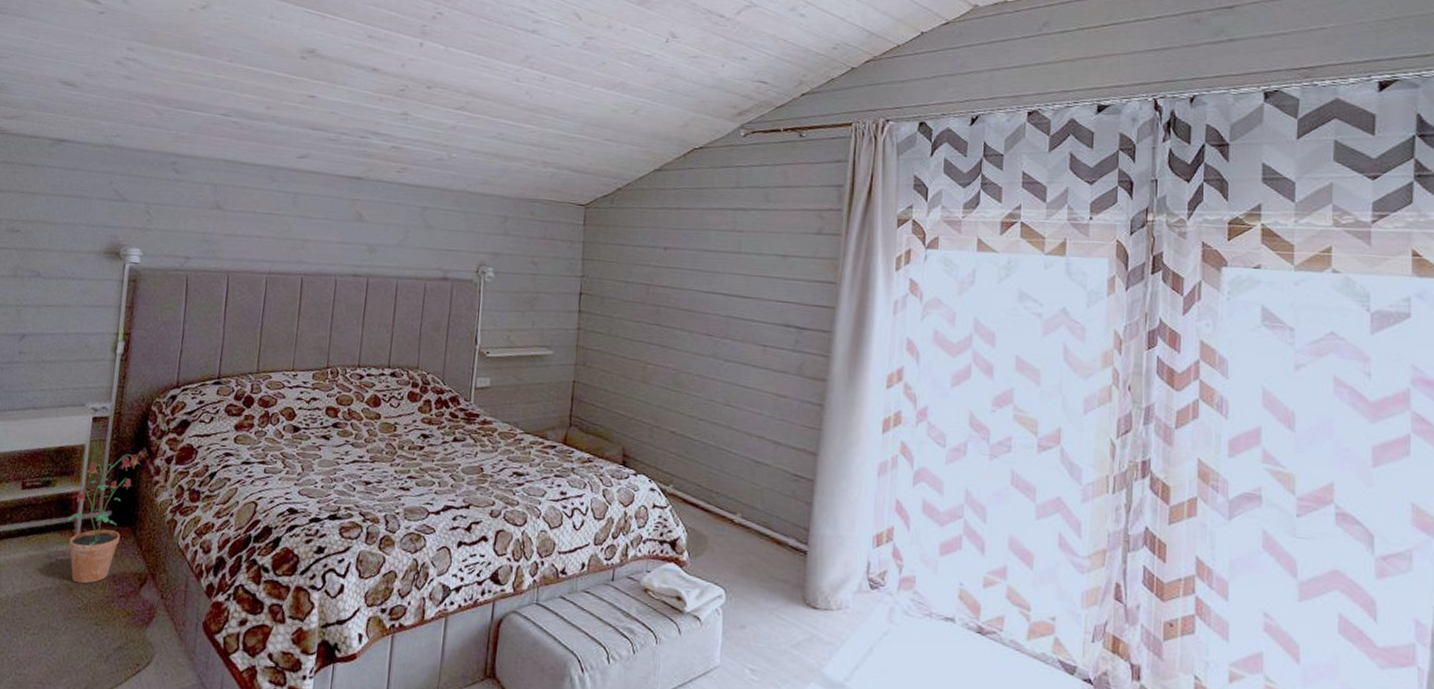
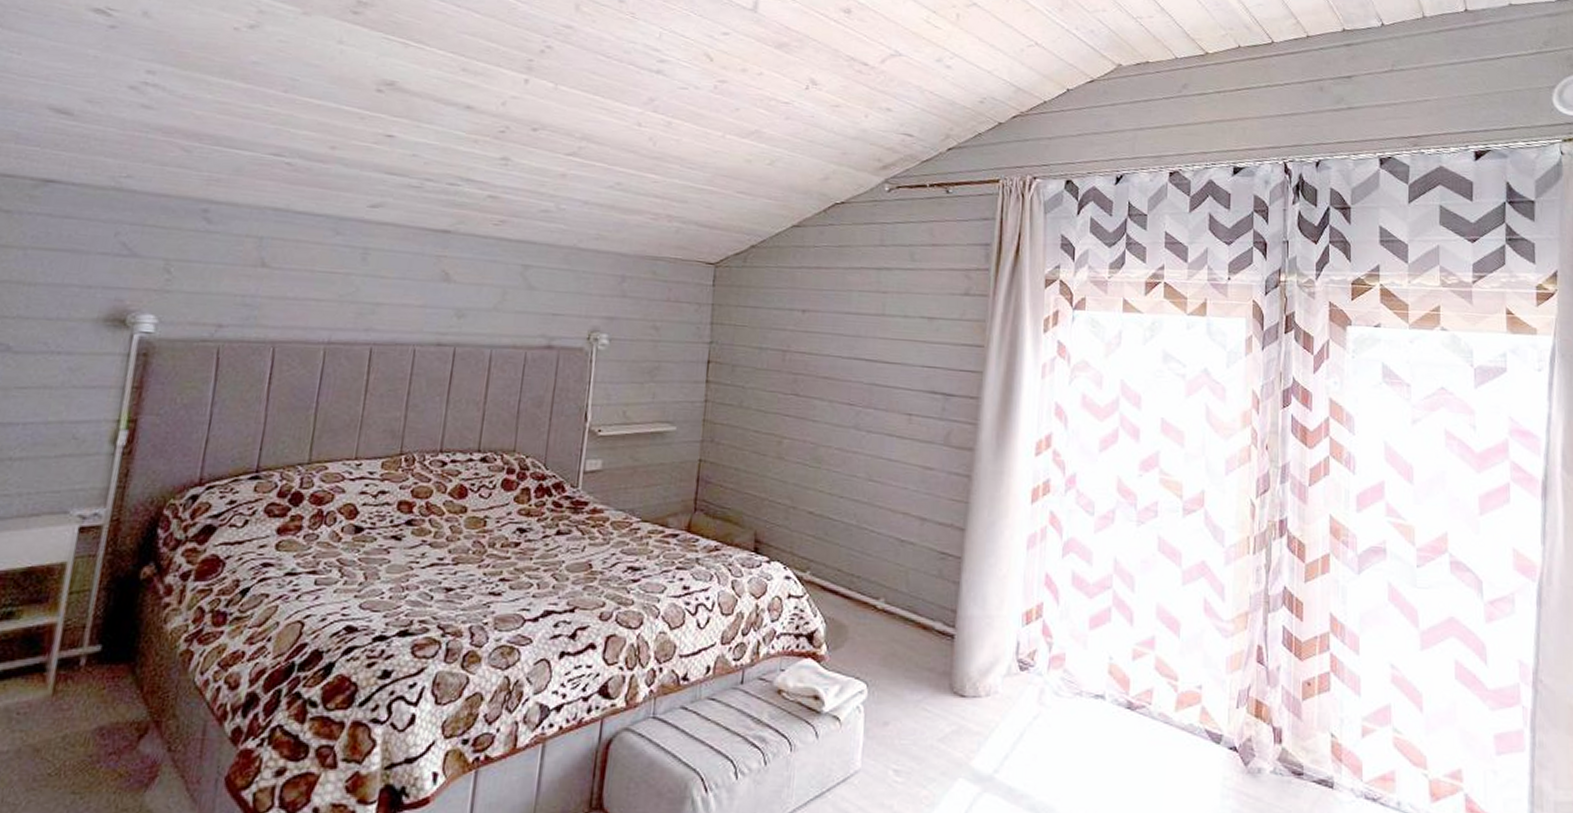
potted plant: present [67,454,140,584] -> none [36,571,145,742]

